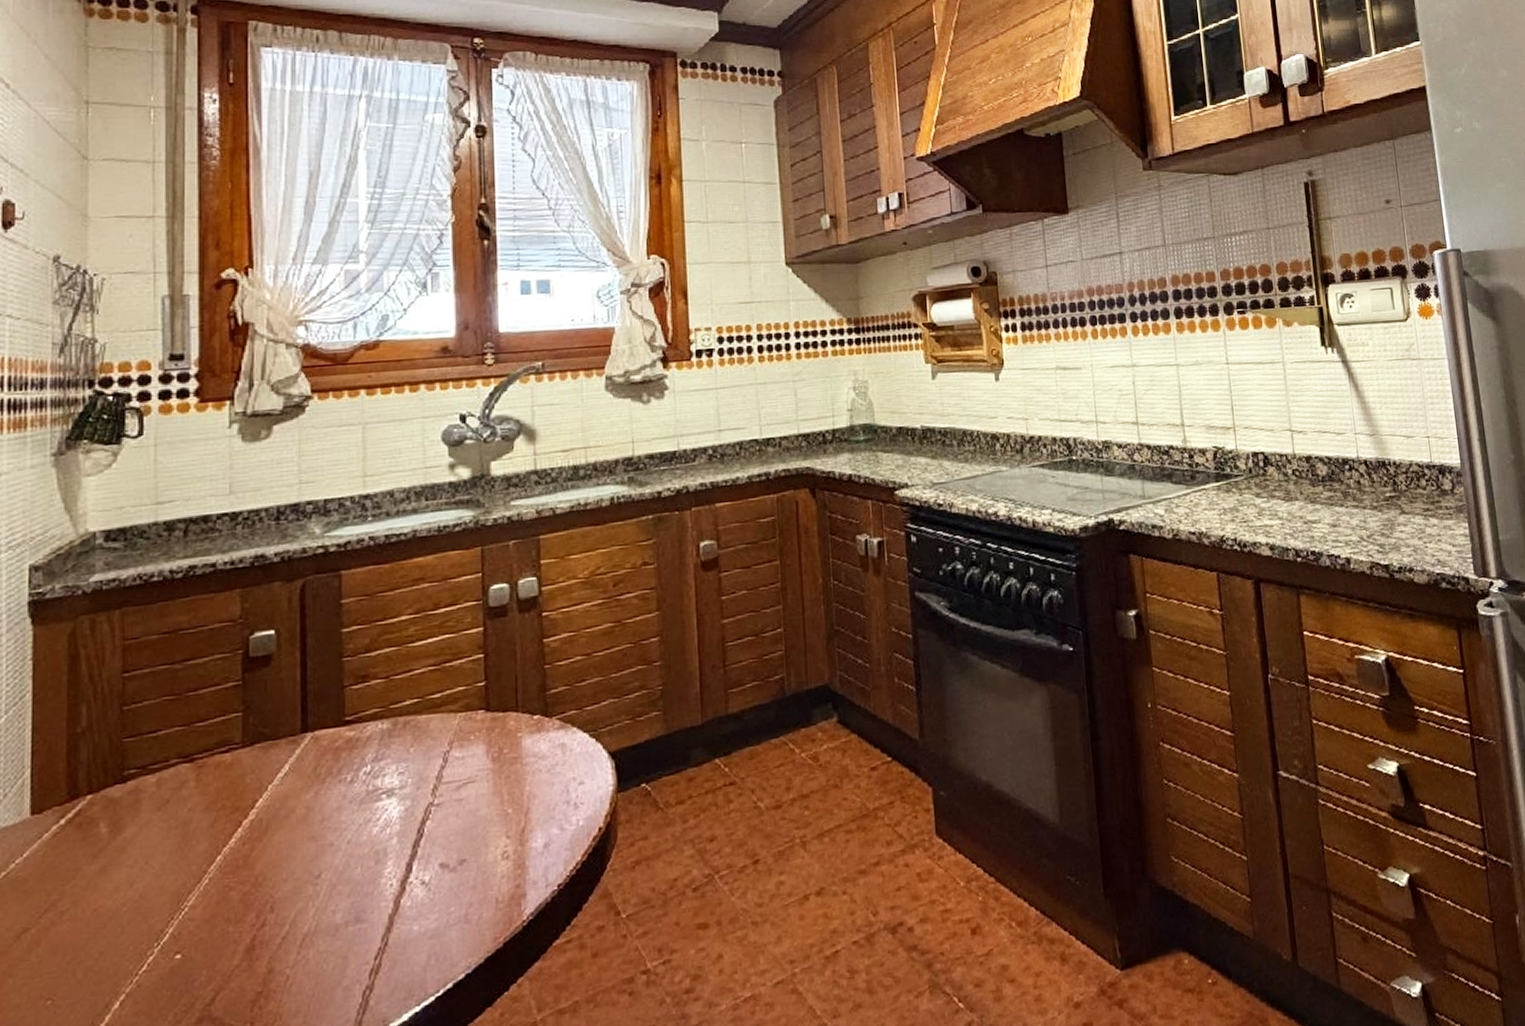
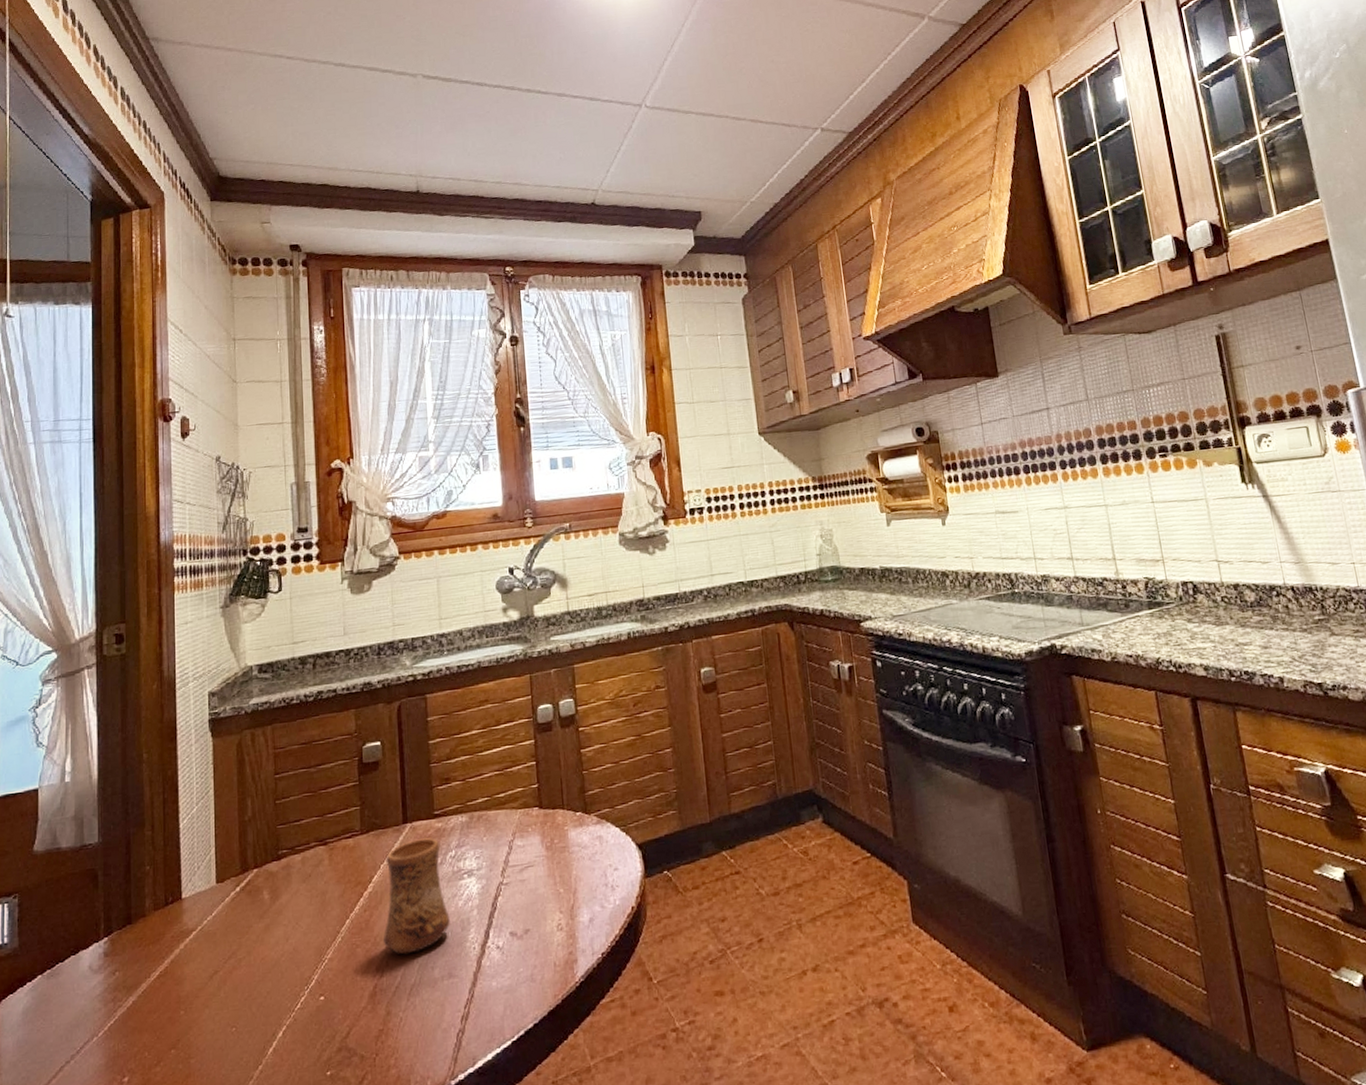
cup: none [267,750,360,897] -> present [383,838,450,955]

